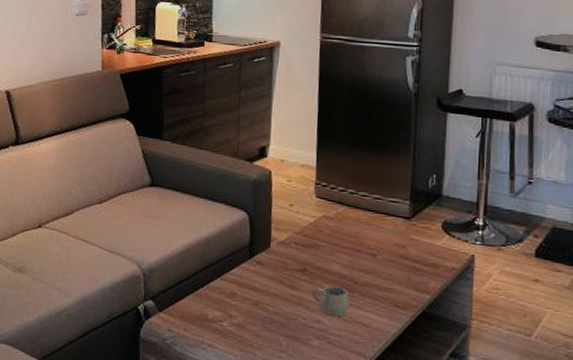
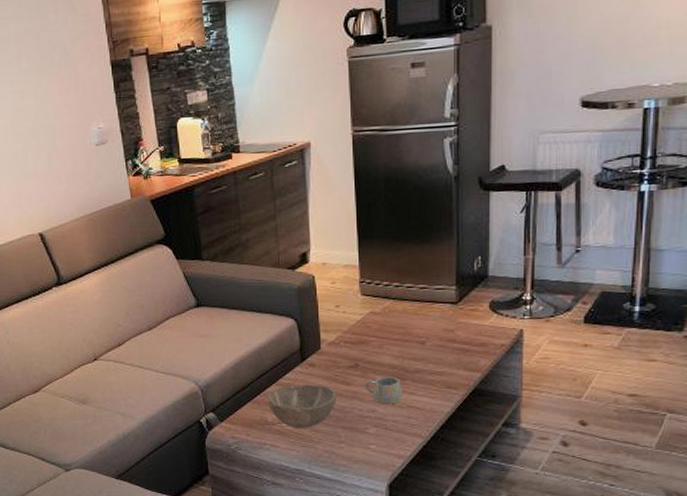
bowl: none [210,281,282,331] -> present [268,384,337,428]

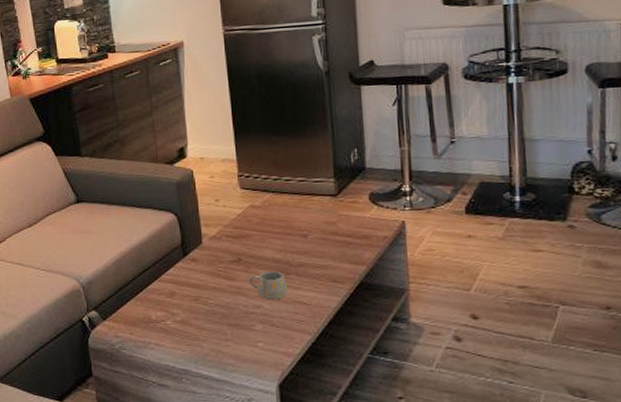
bowl: present [268,384,337,428] -> none [150,280,221,326]

